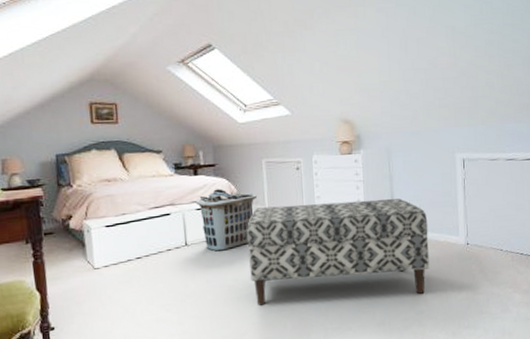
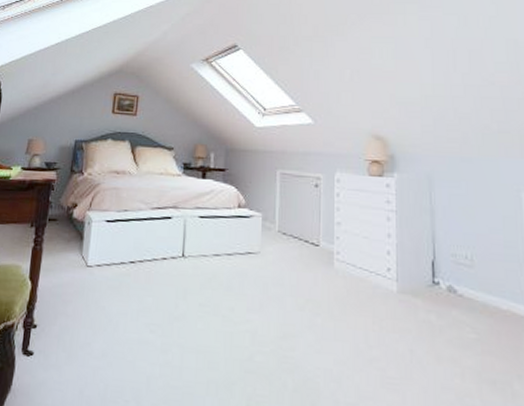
clothes hamper: present [195,189,257,252] -> none [199,197,266,271]
bench: present [246,198,430,306] -> none [249,225,486,381]

